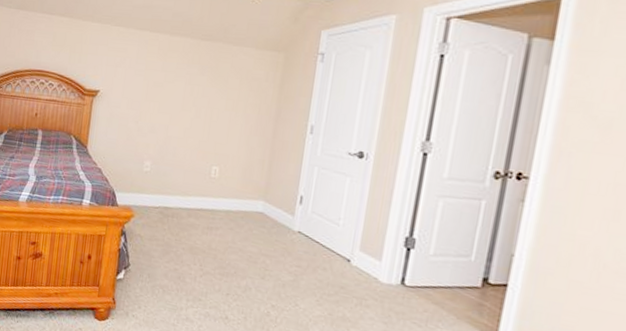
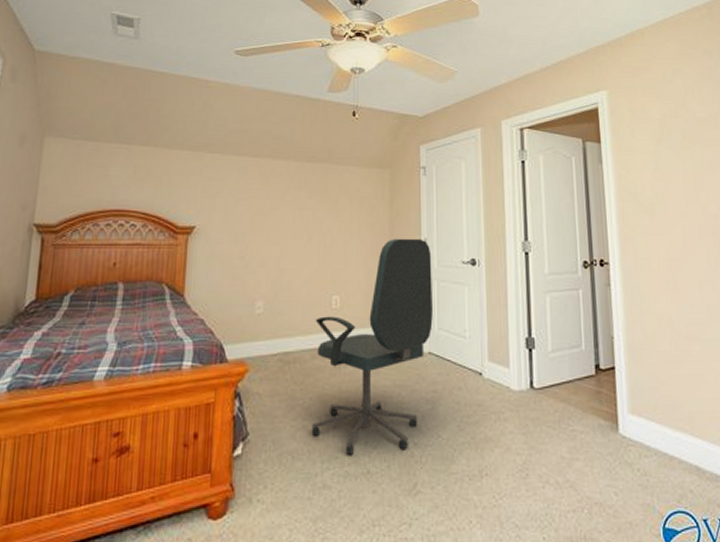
office chair: none [181,121,317,308] -> present [311,238,433,455]

